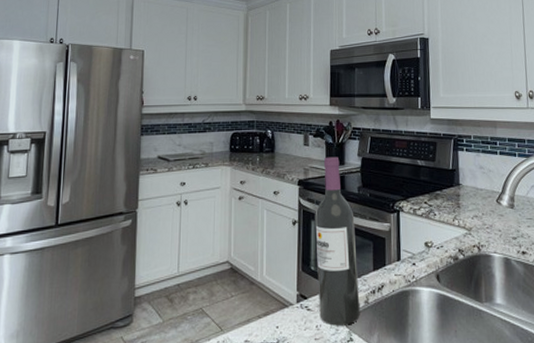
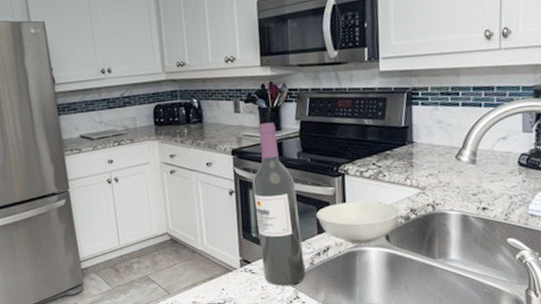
bowl: none [373,239,449,283] -> present [316,201,400,245]

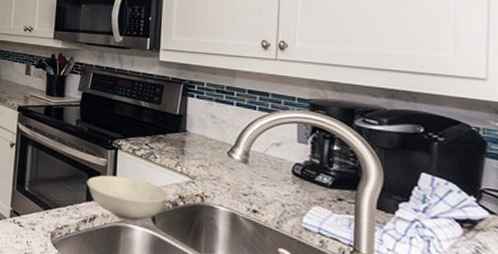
wine bottle: present [252,122,306,286] -> none [30,87,71,247]

